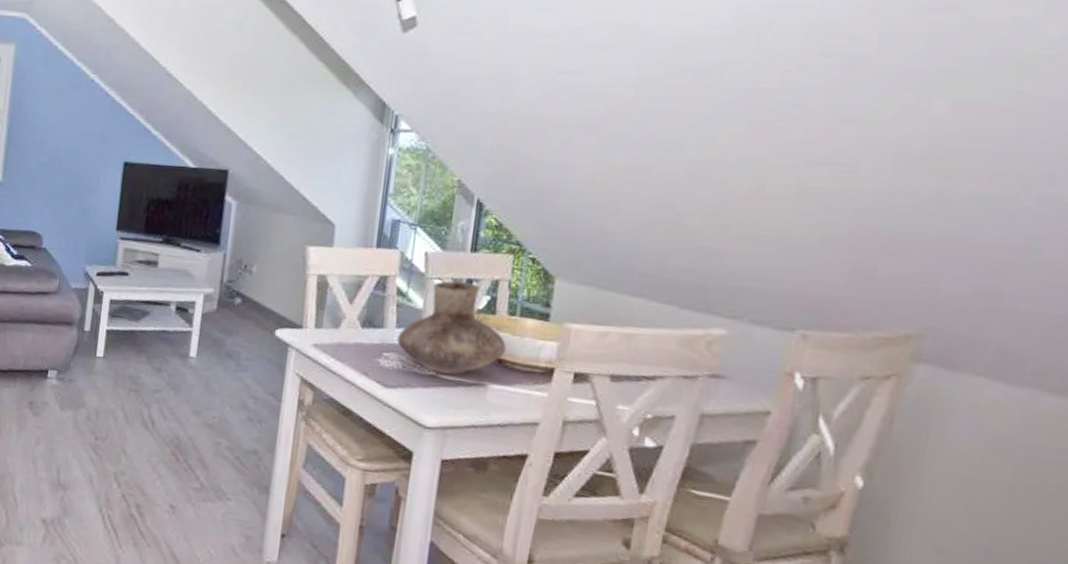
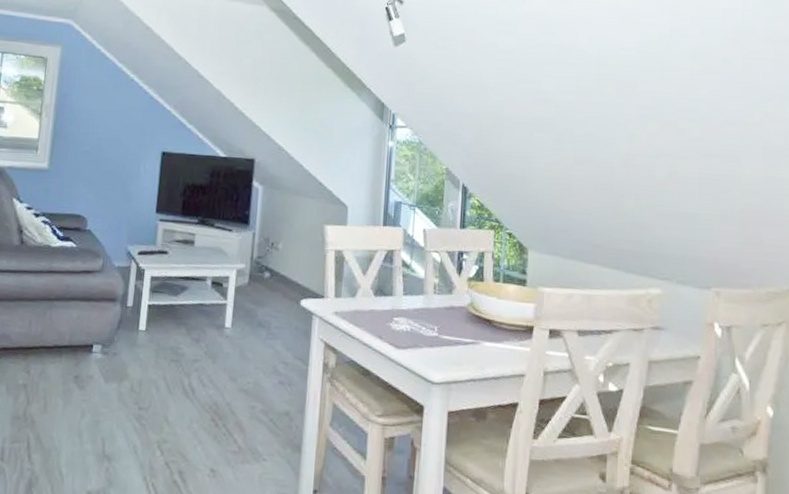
vase: present [397,281,506,375] -> none [404,253,494,335]

